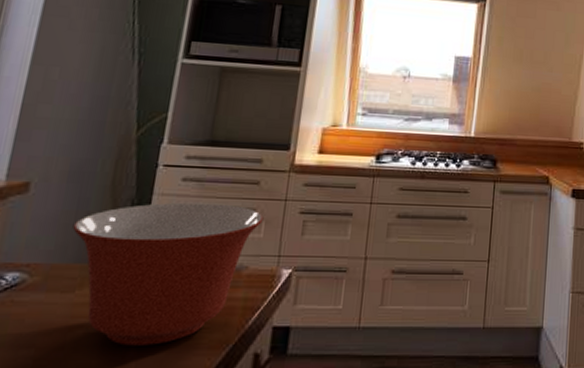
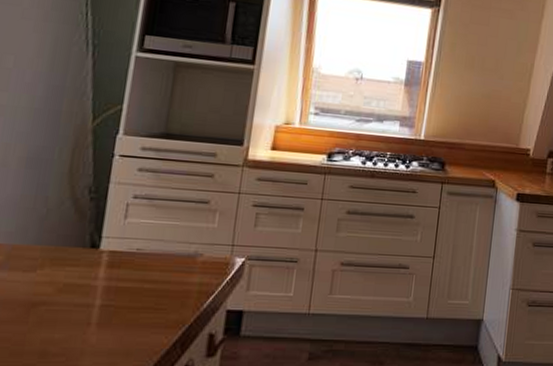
mixing bowl: present [72,202,264,346] -> none [32,191,218,323]

